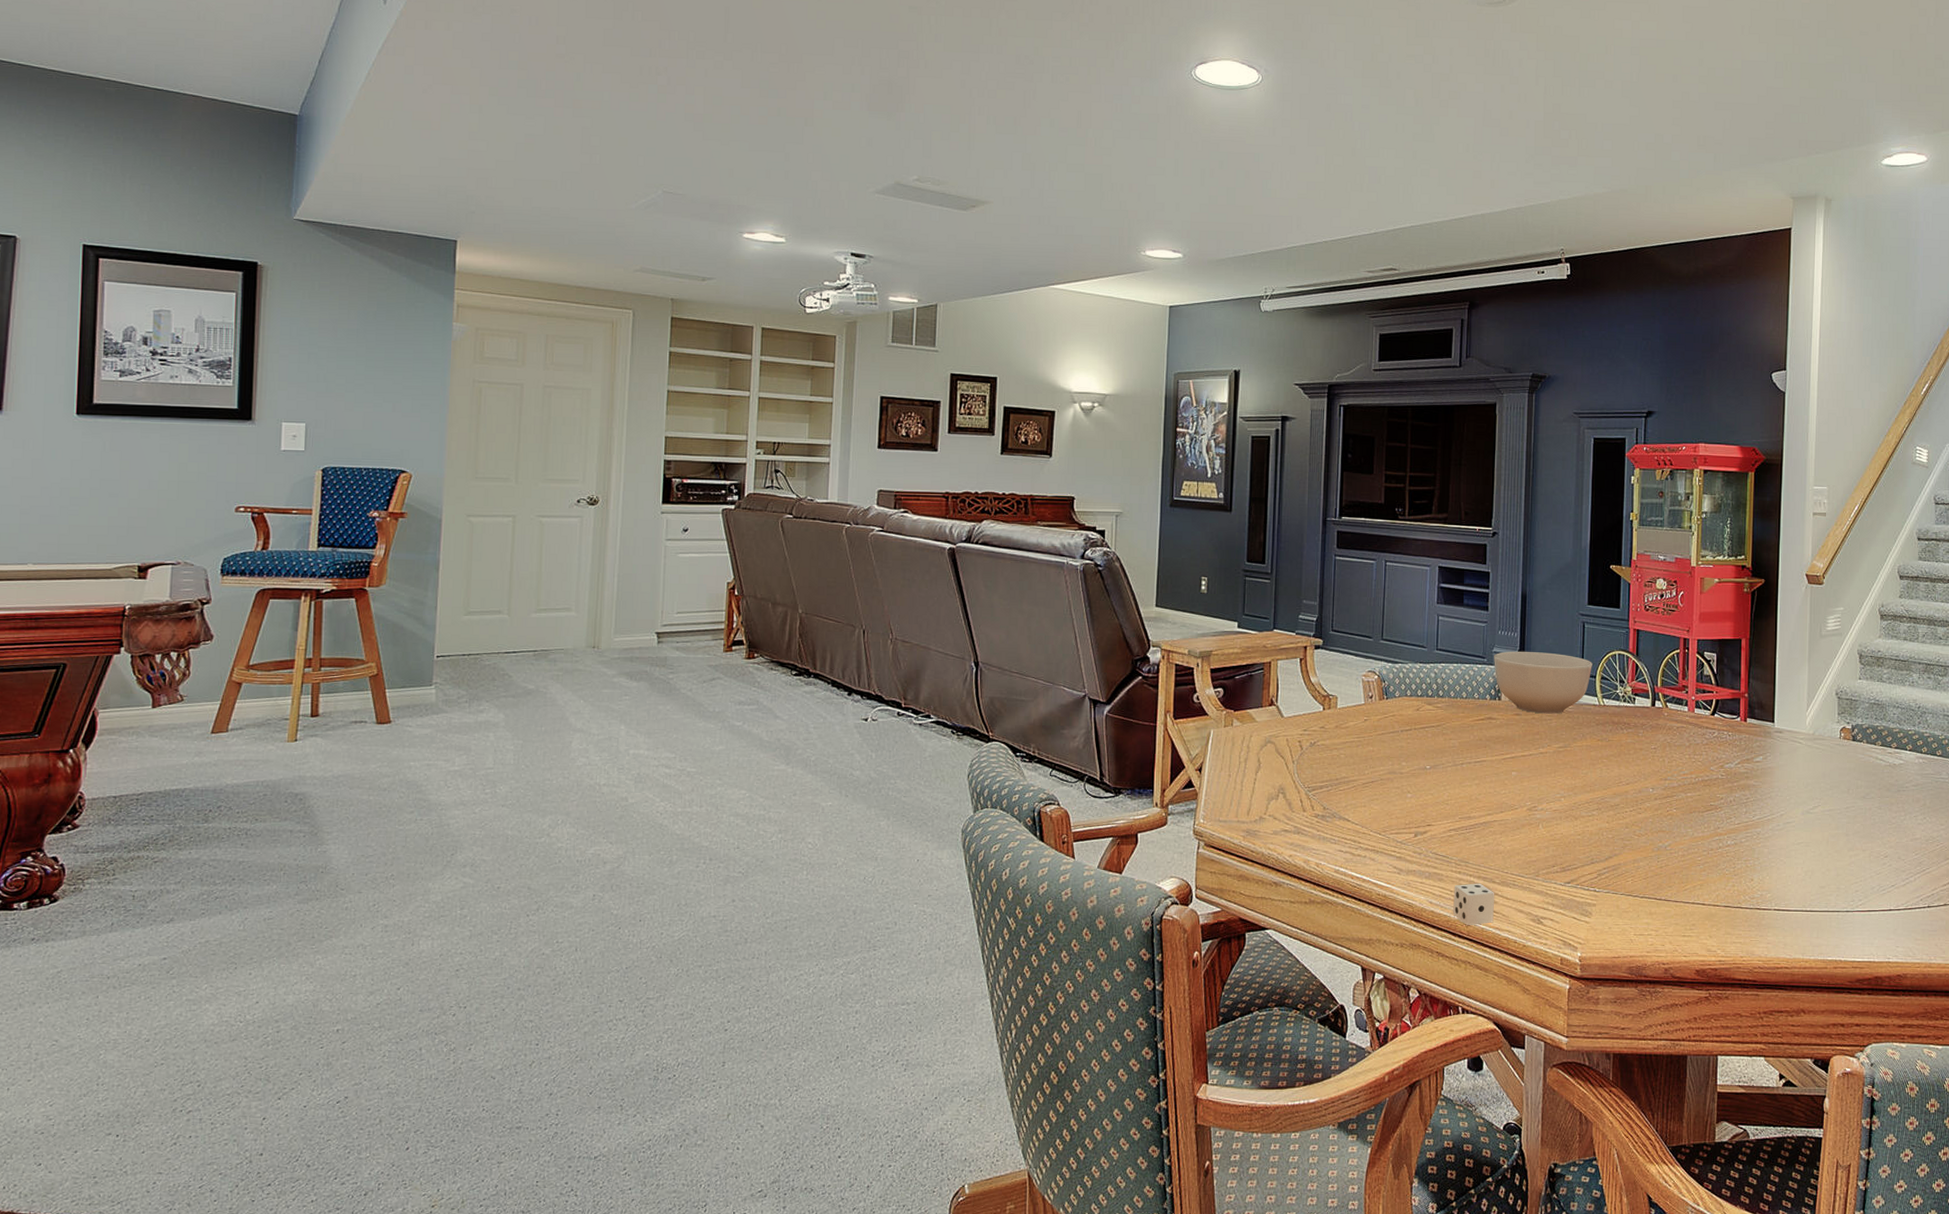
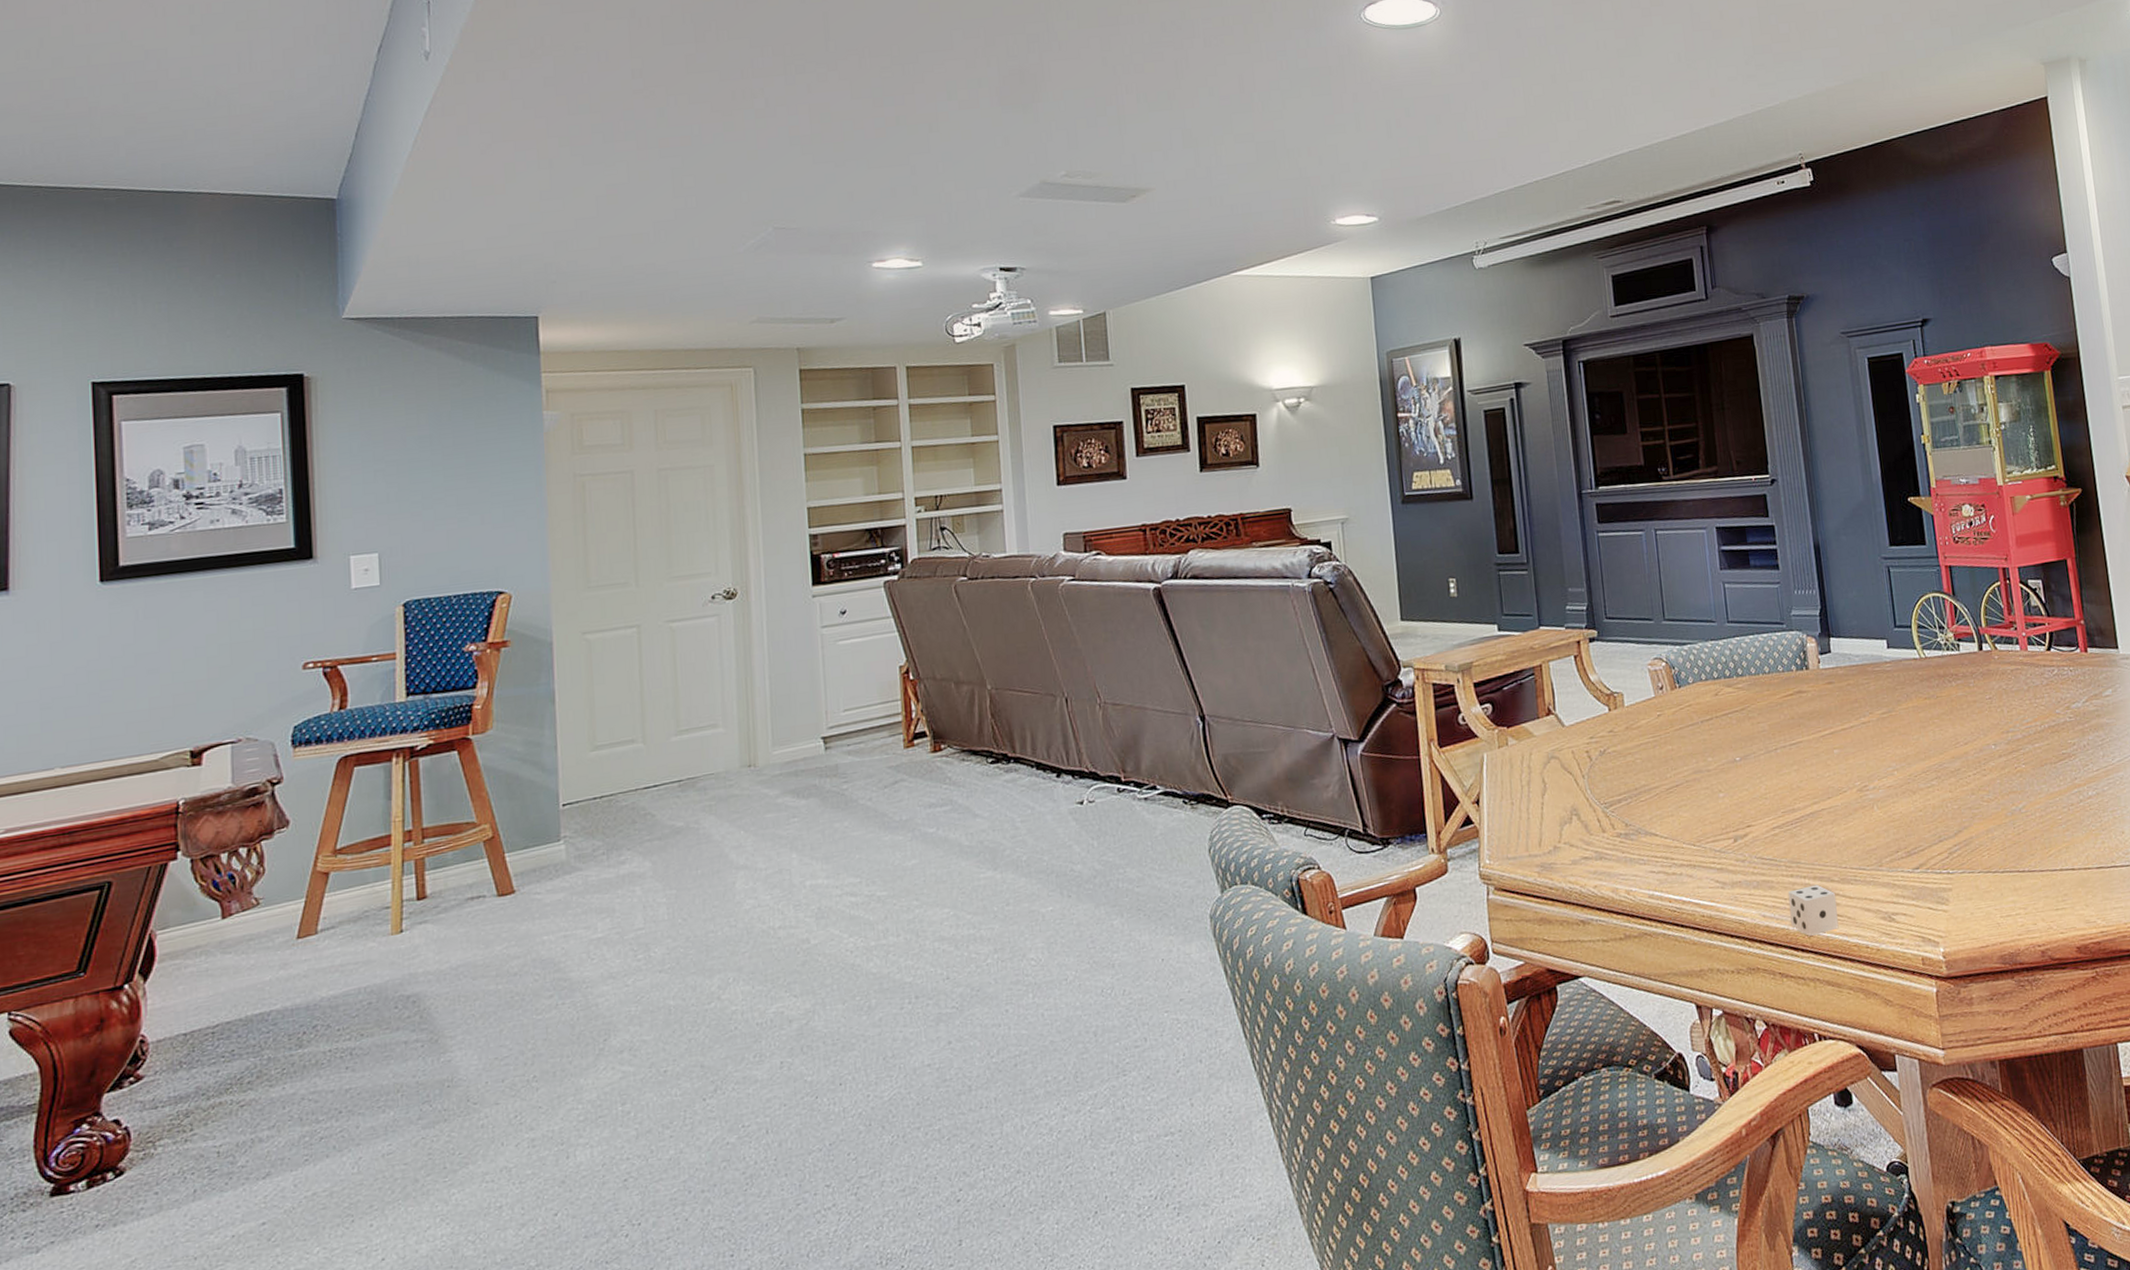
bowl: present [1494,651,1592,714] -> none [1793,606,1906,679]

